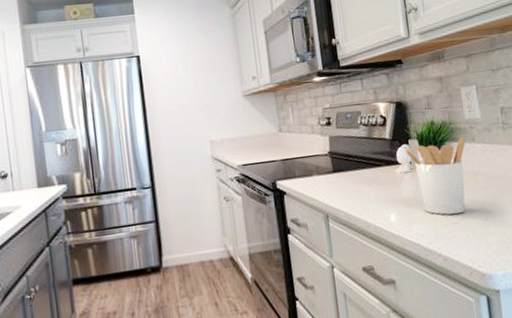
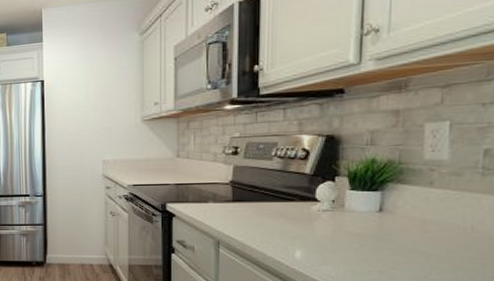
utensil holder: present [405,136,466,215] -> none [328,179,419,262]

